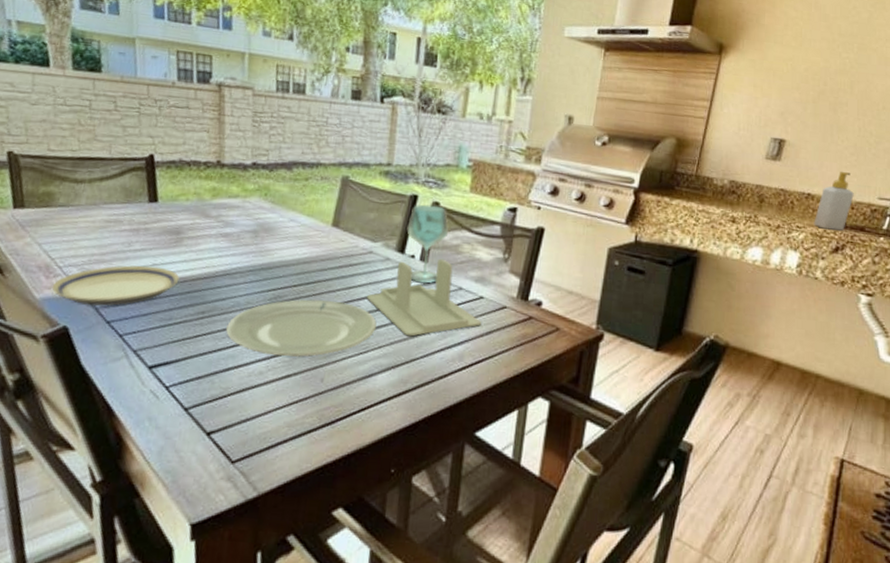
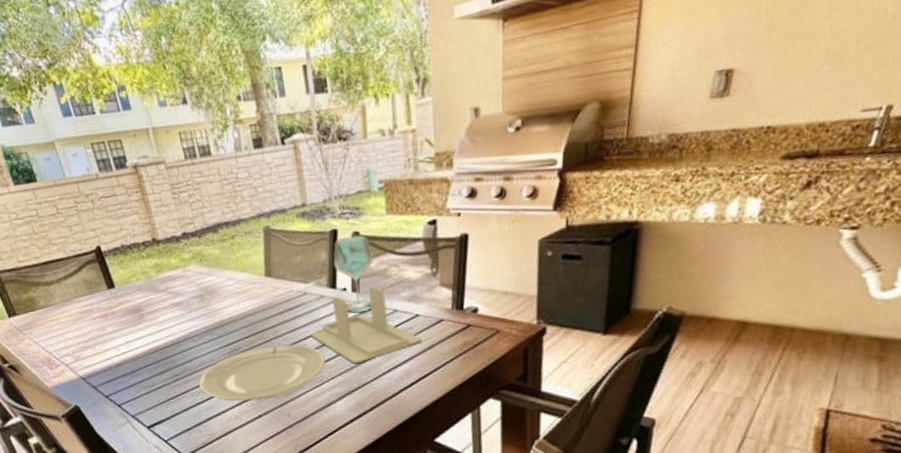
plate: present [51,265,180,307] -> none [56,343,151,386]
soap bottle: present [813,171,854,232] -> none [777,87,828,165]

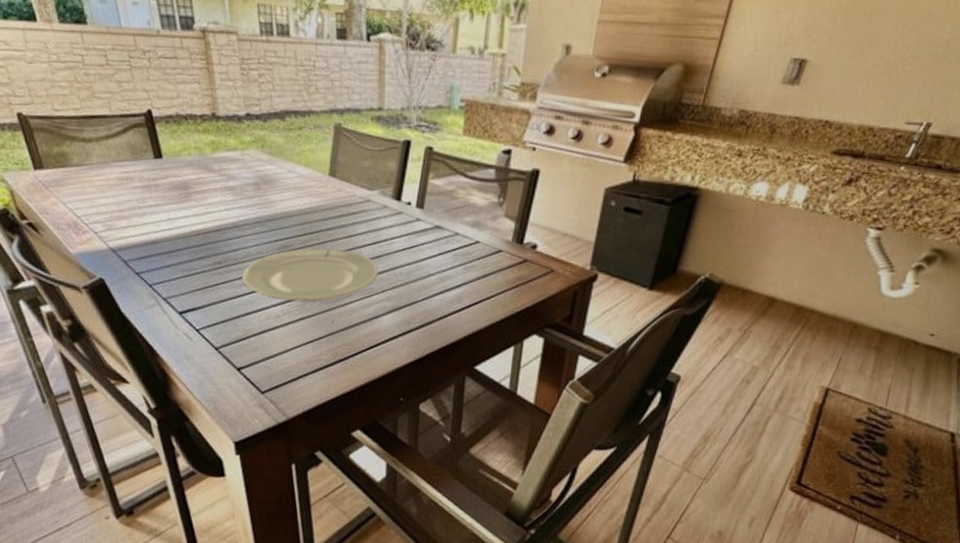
napkin holder: present [310,285,421,364] -> none [367,204,478,281]
wine glass: present [333,234,374,314] -> none [402,150,444,230]

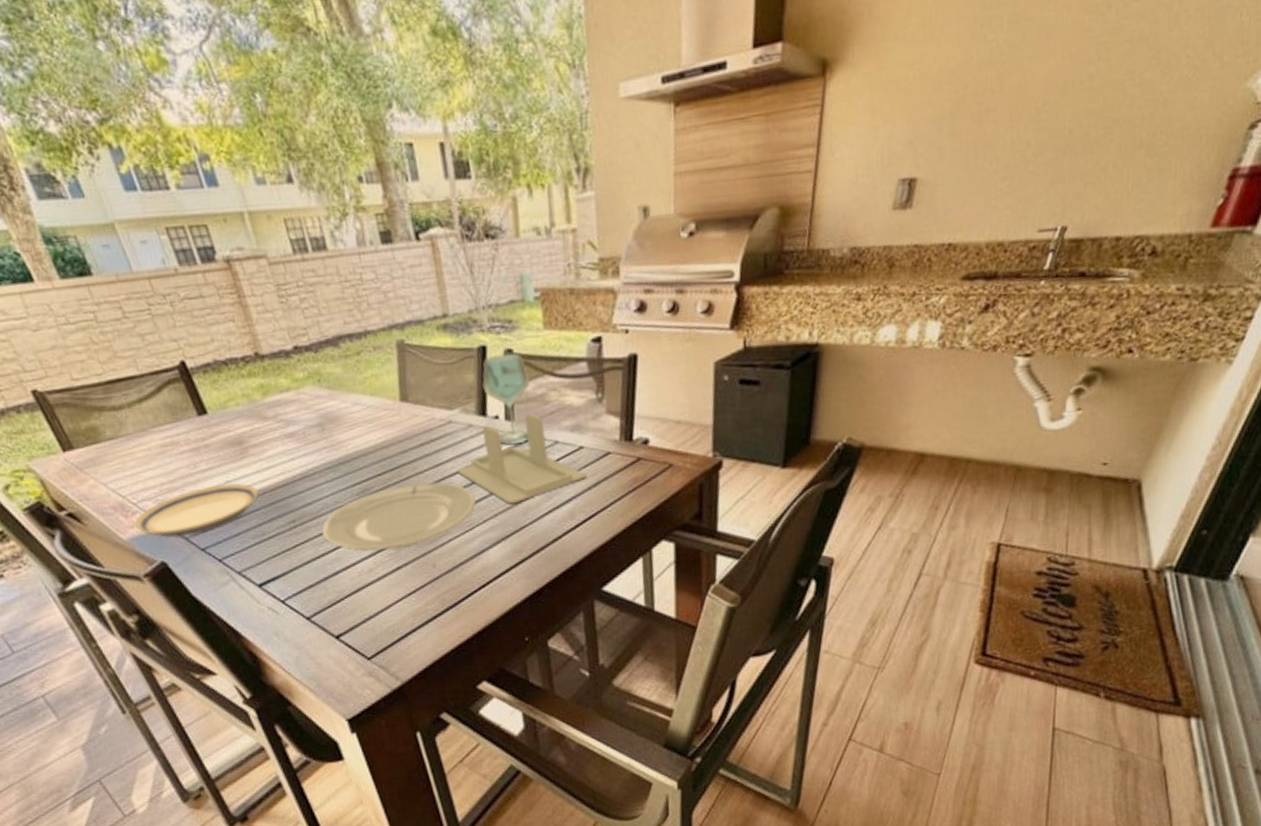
plate: none [83,220,194,260] -> present [134,483,259,537]
napkin holder: none [367,204,478,281] -> present [457,413,586,505]
wine glass: none [402,150,444,230] -> present [482,352,531,446]

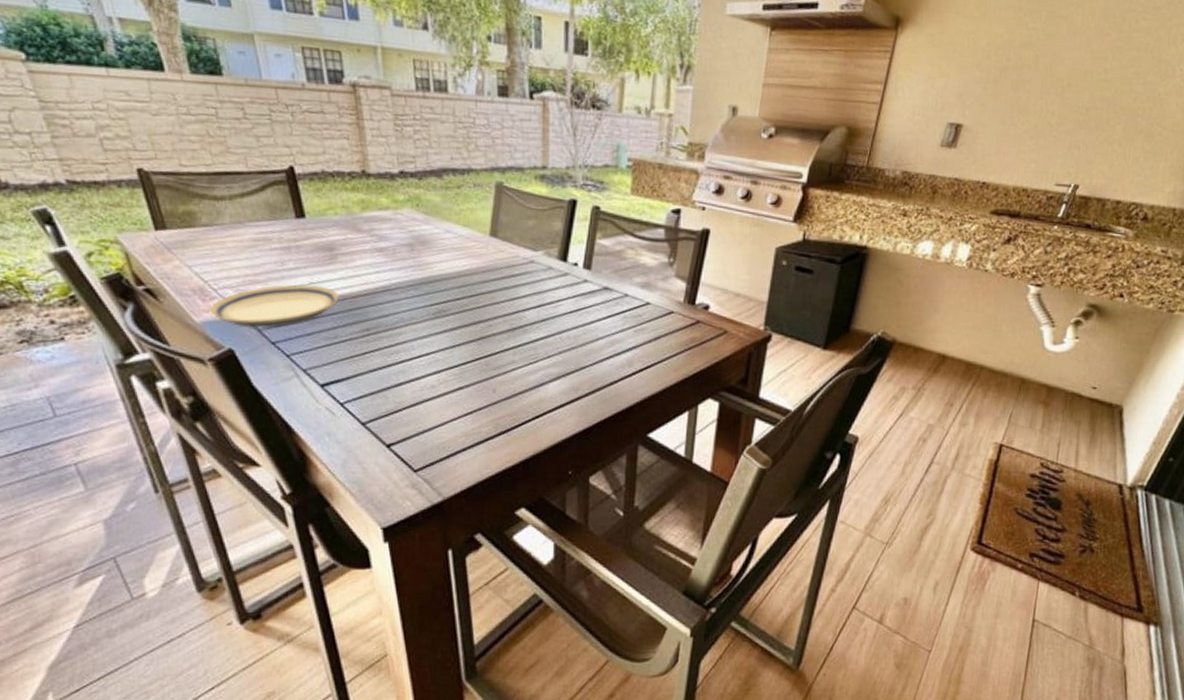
plate: present [322,482,476,551] -> none [393,312,544,370]
napkin holder: present [457,413,586,505] -> none [531,265,649,345]
wine glass: present [482,352,531,446] -> none [568,209,612,291]

